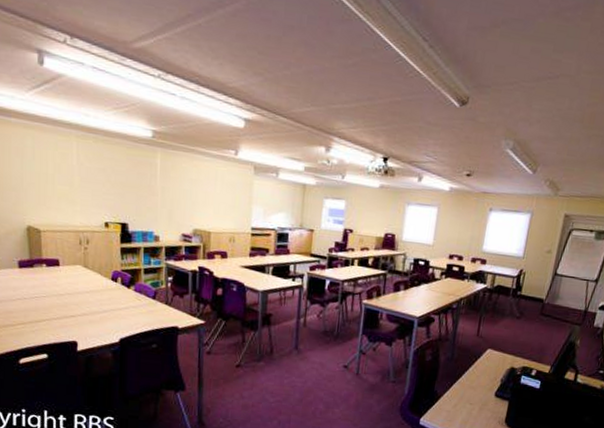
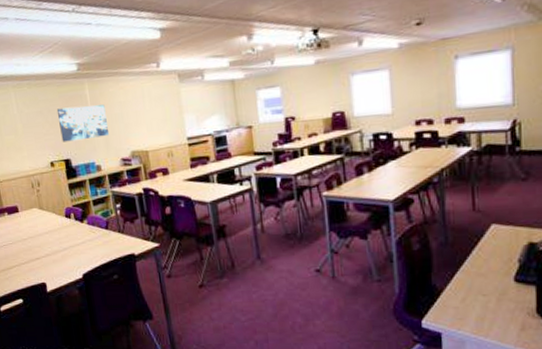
wall art: none [121,170,175,210] -> present [56,104,110,142]

